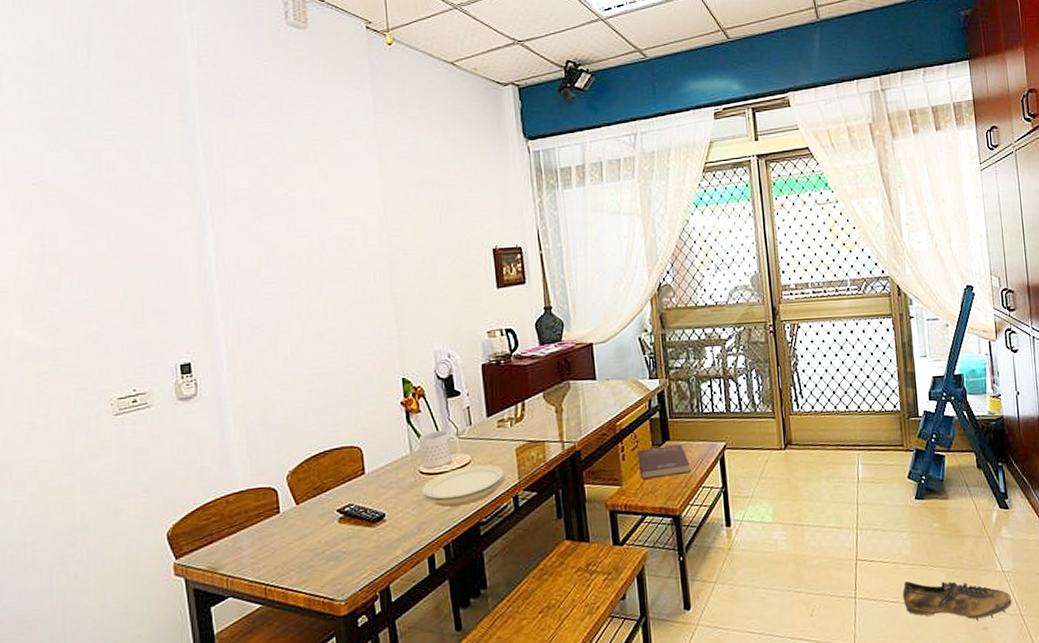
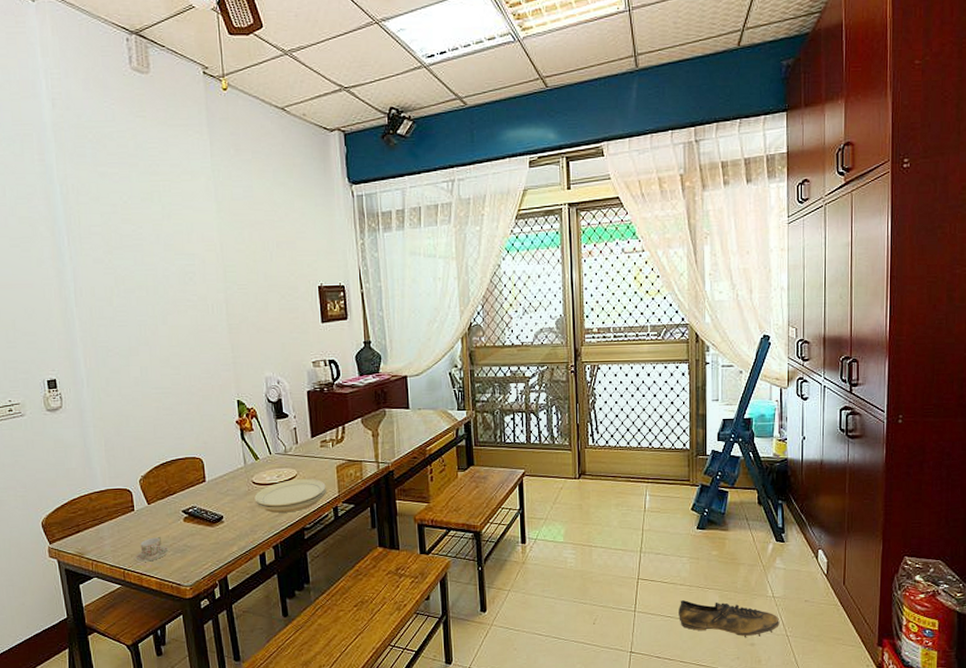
teacup: none [278,542,322,575] -> present [133,536,170,562]
mug: present [418,430,460,468] -> none [251,447,288,479]
book: present [637,443,690,480] -> none [444,469,491,499]

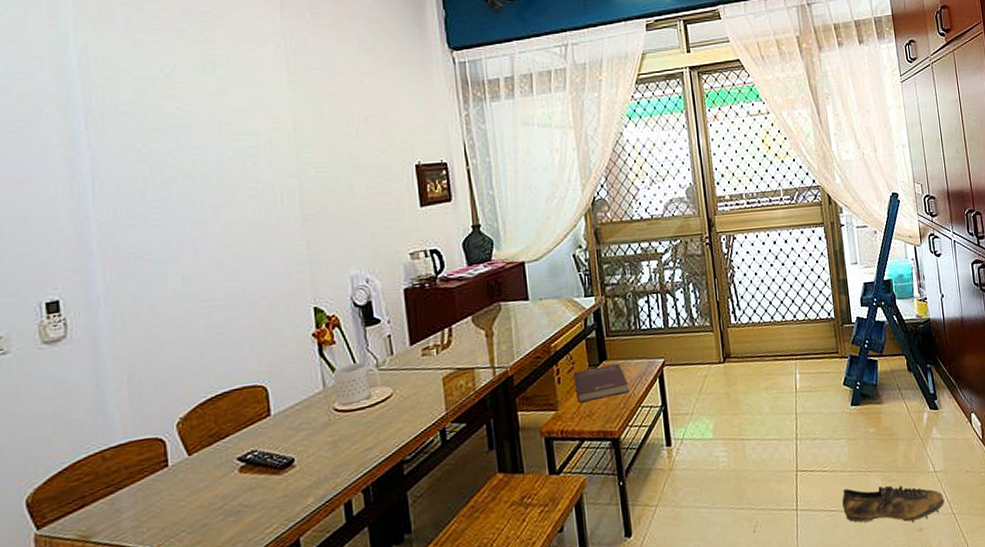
teacup: present [133,536,170,562] -> none [165,496,219,537]
mug: none [251,447,288,479] -> present [332,361,381,405]
plate: present [254,479,327,513] -> none [337,396,432,446]
book: none [444,469,491,499] -> present [573,363,629,403]

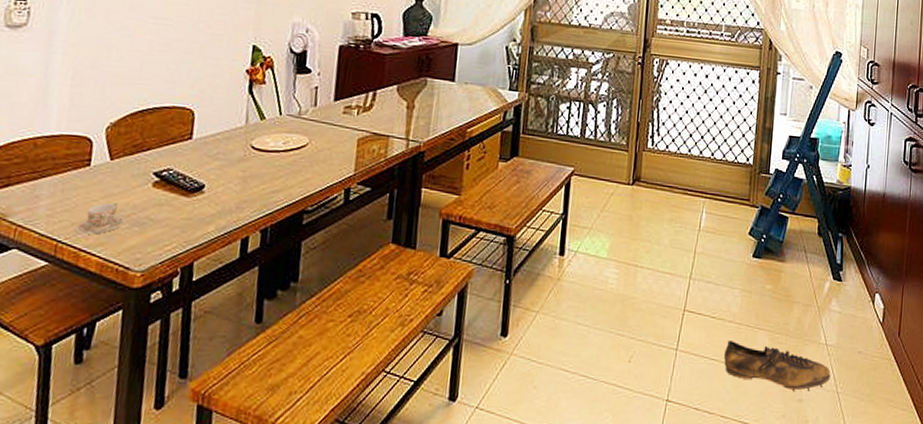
teacup: none [165,496,219,537] -> present [74,202,126,235]
mug: present [332,361,381,405] -> none [255,105,301,145]
book: present [573,363,629,403] -> none [481,161,534,194]

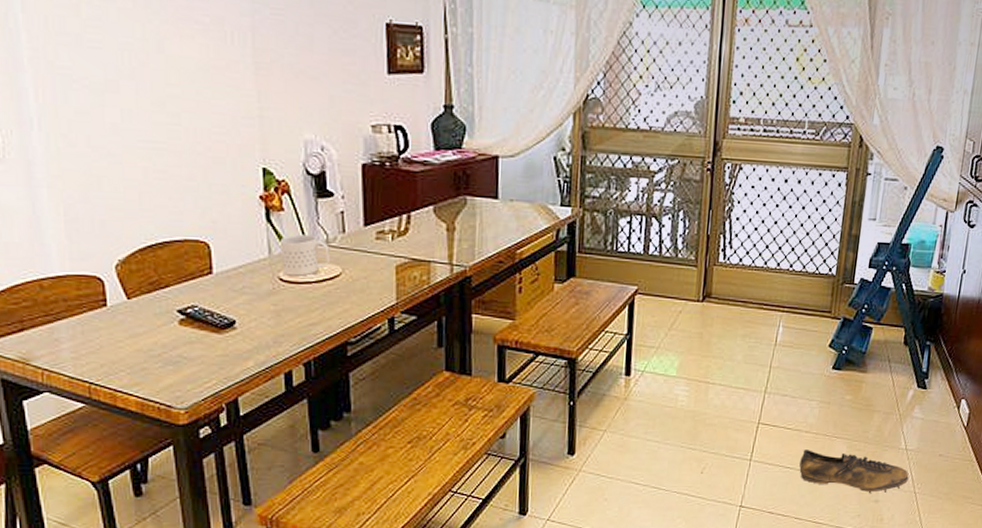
teacup: present [74,202,126,235] -> none [104,342,158,375]
mug: none [255,105,301,145] -> present [279,234,330,276]

